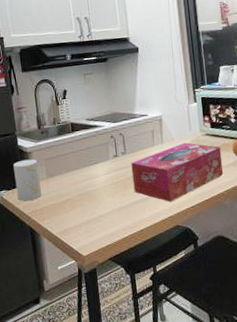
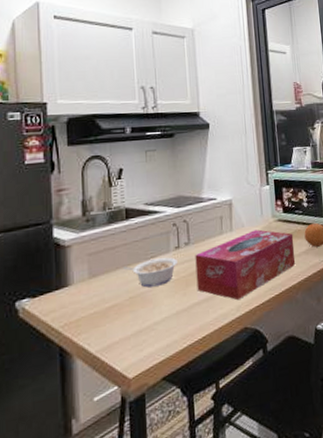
cup: present [13,159,41,201] -> none [44,254,79,311]
legume: none [73,164,116,188] -> present [123,257,178,288]

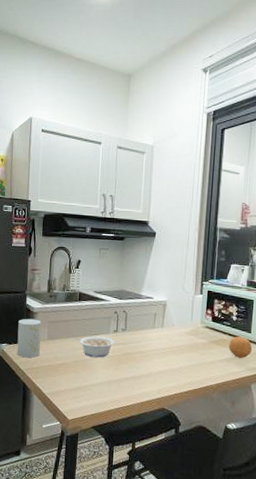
cup: none [44,254,79,311] -> present [16,318,42,358]
tissue box: present [195,229,296,300] -> none [127,331,218,384]

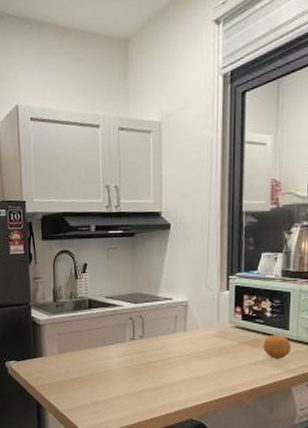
cup: present [16,318,42,358] -> none [25,332,51,374]
legume: present [73,336,115,358] -> none [85,346,132,369]

